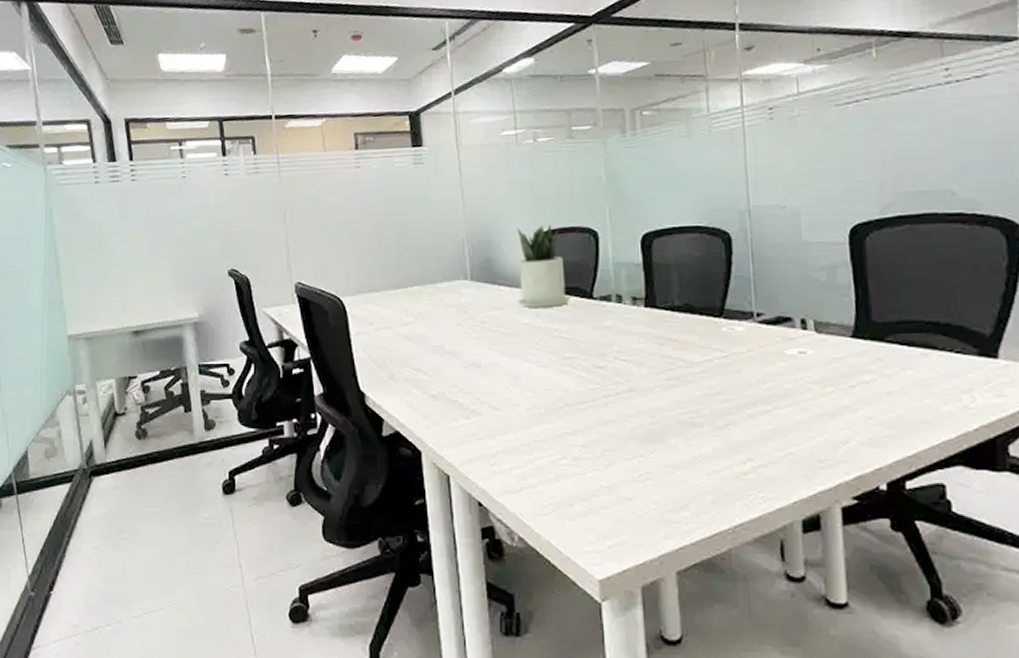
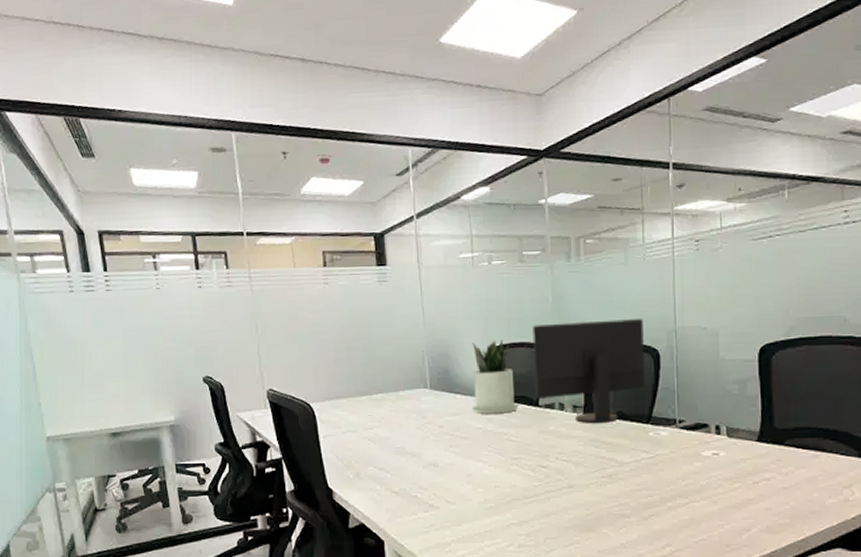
computer monitor: none [584,198,715,317] -> present [533,319,645,423]

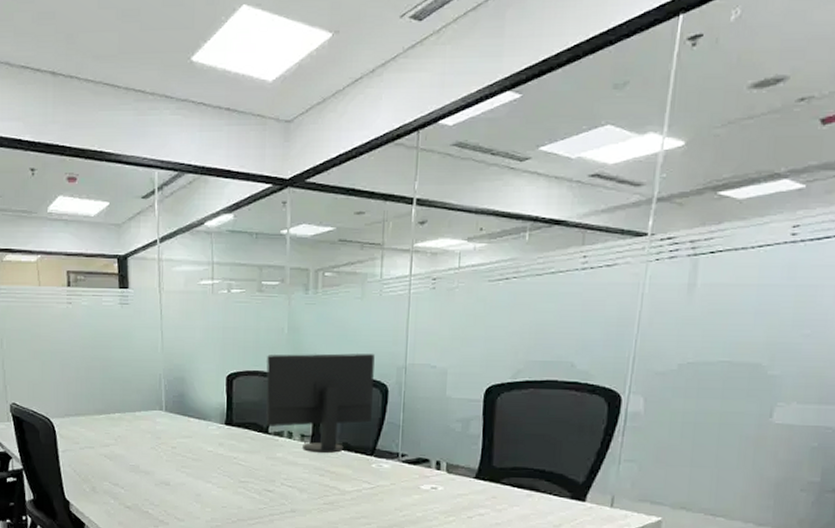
planter: present [472,340,519,414] -> none [204,367,249,439]

